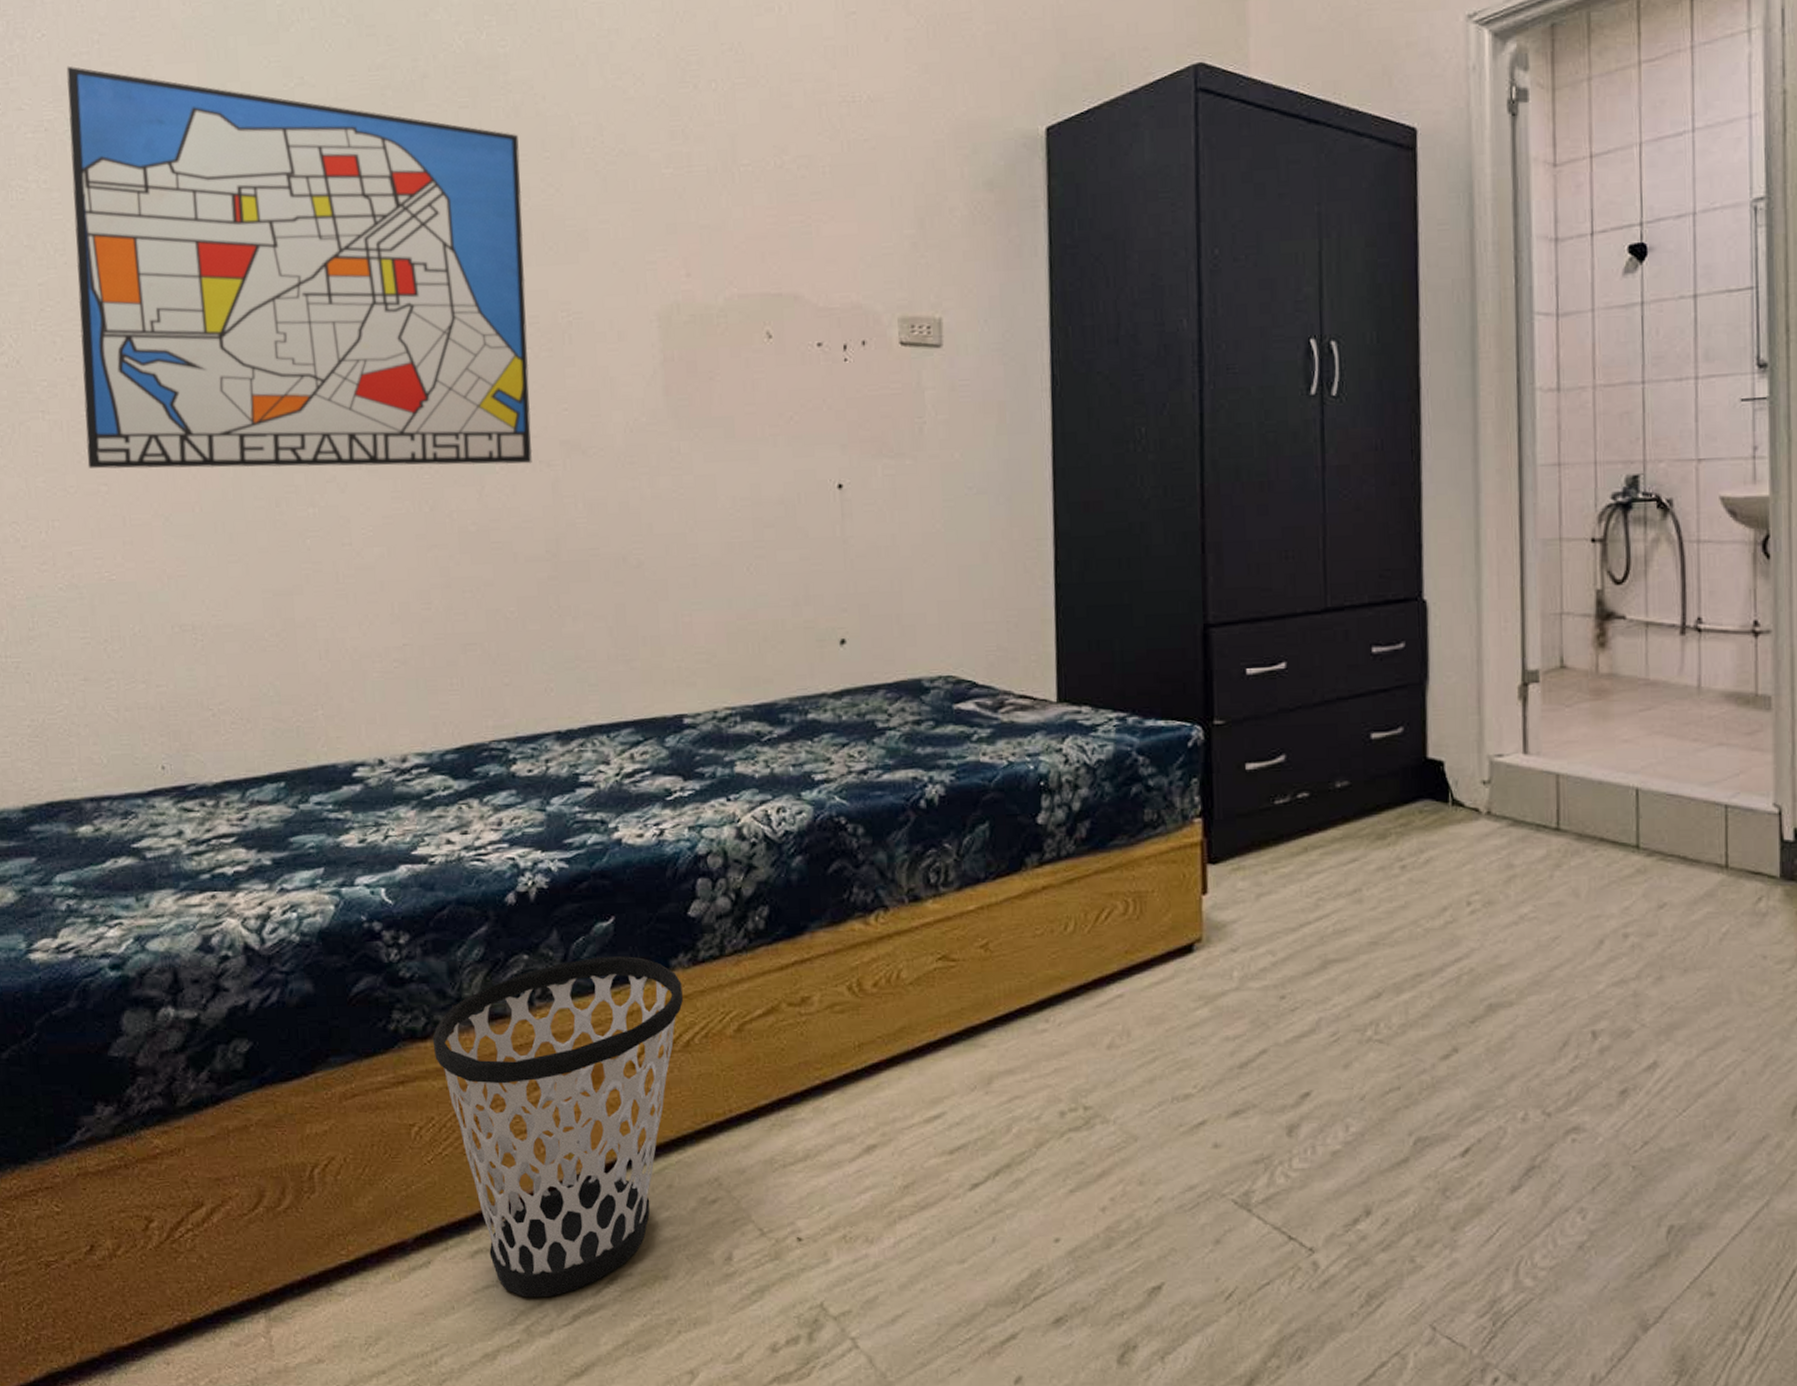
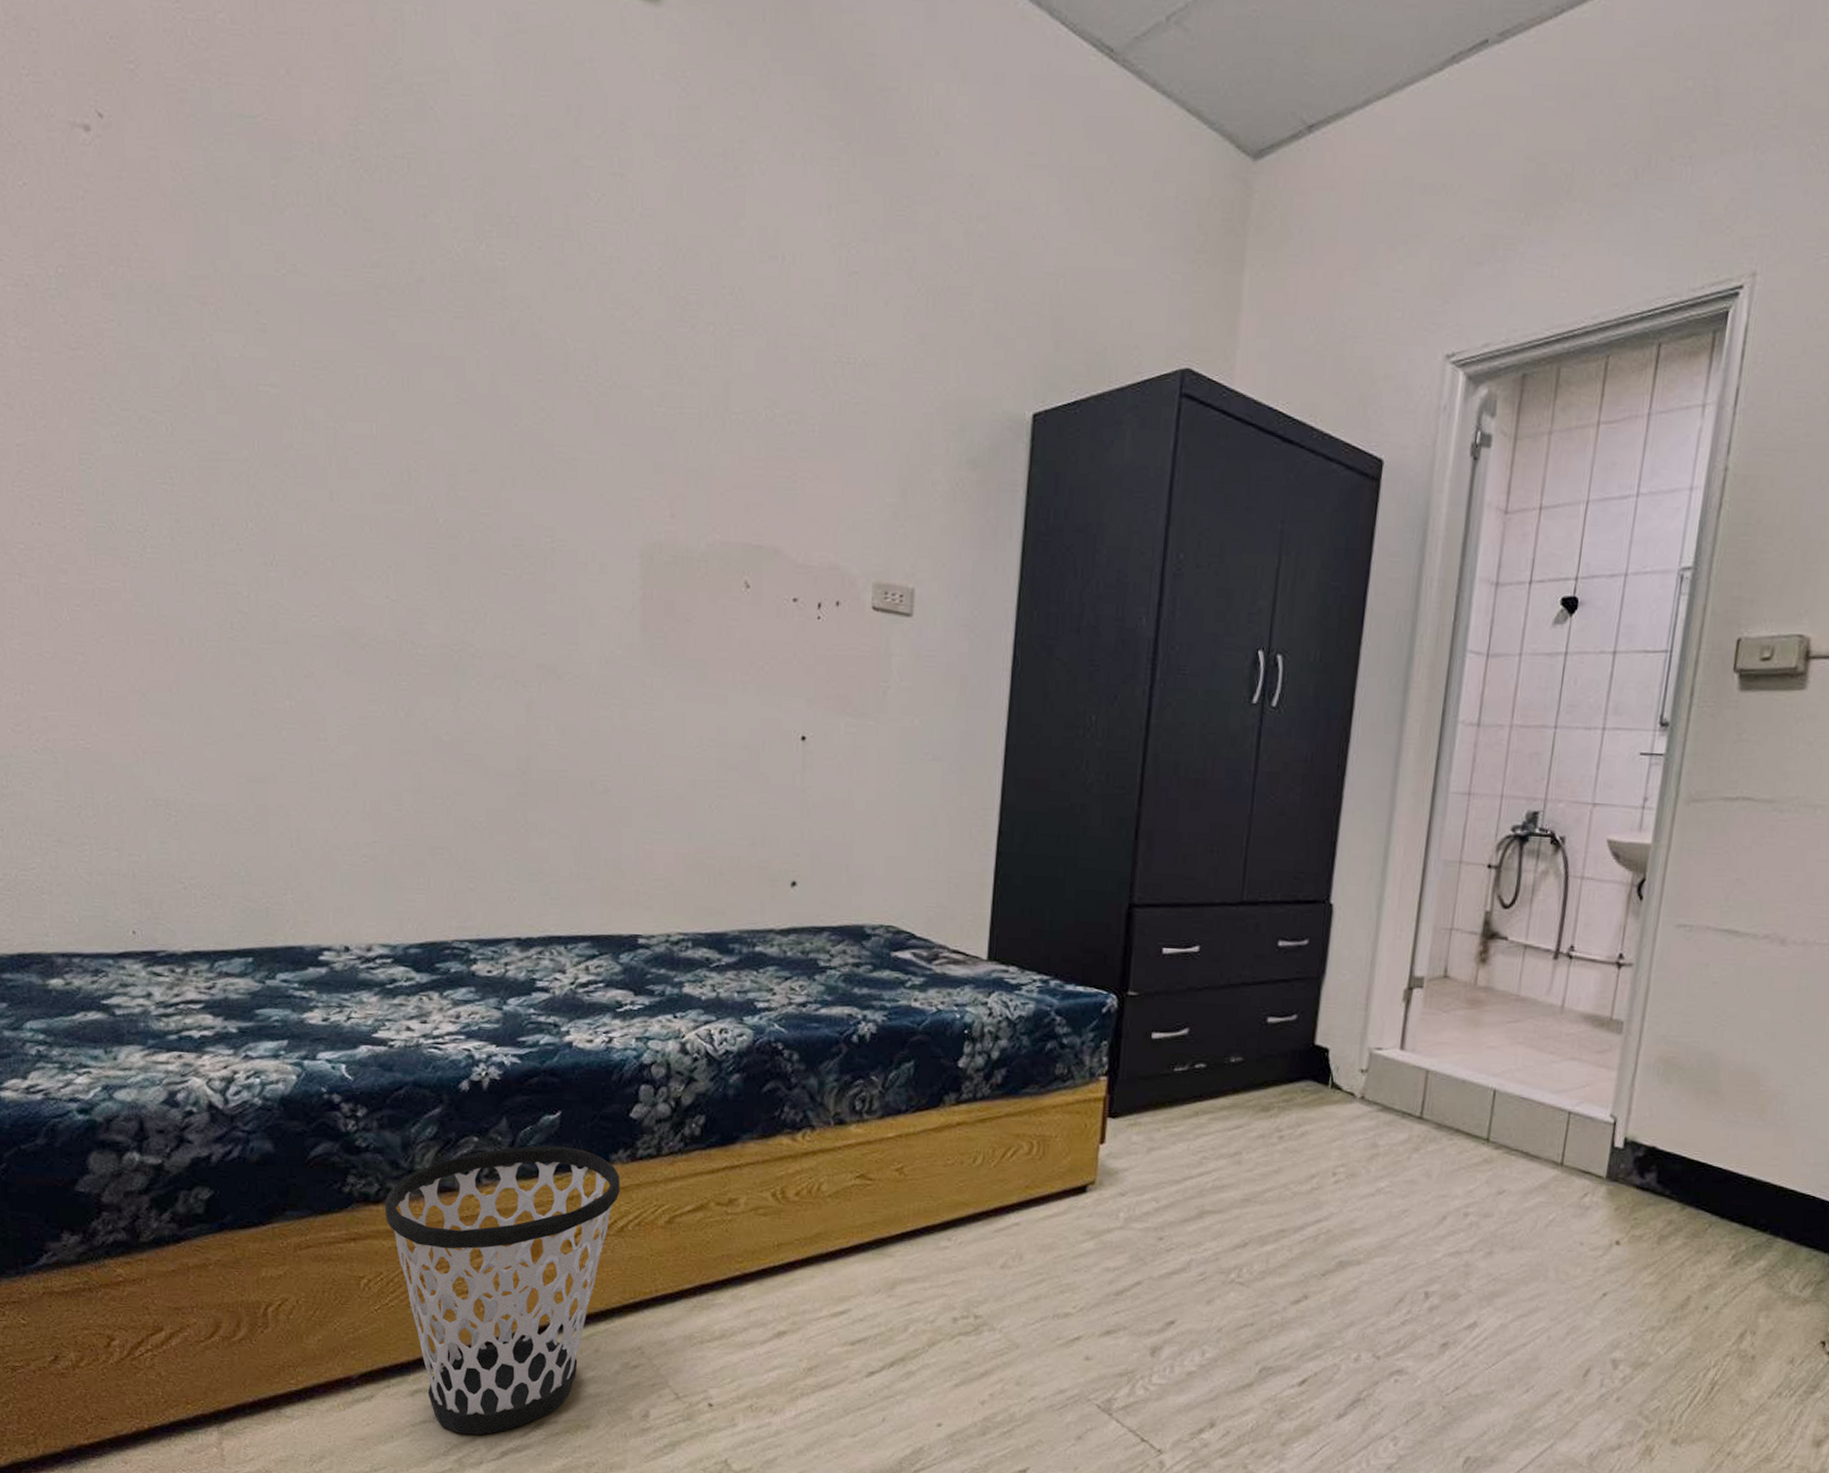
wall art: present [66,66,533,469] -> none [48,220,513,683]

